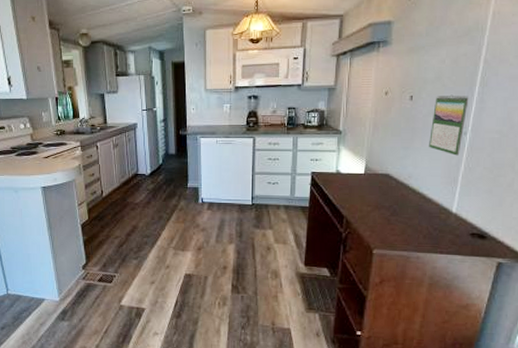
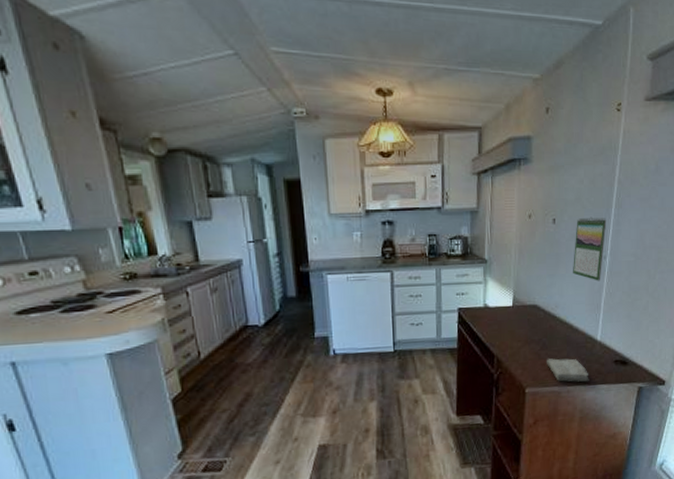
washcloth: none [395,225,442,251] -> present [545,358,589,382]

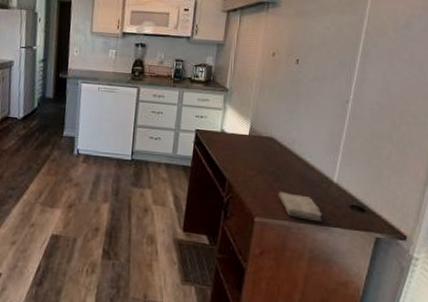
calendar: present [573,217,607,281] -> none [313,62,351,124]

